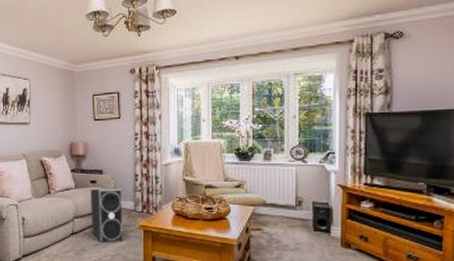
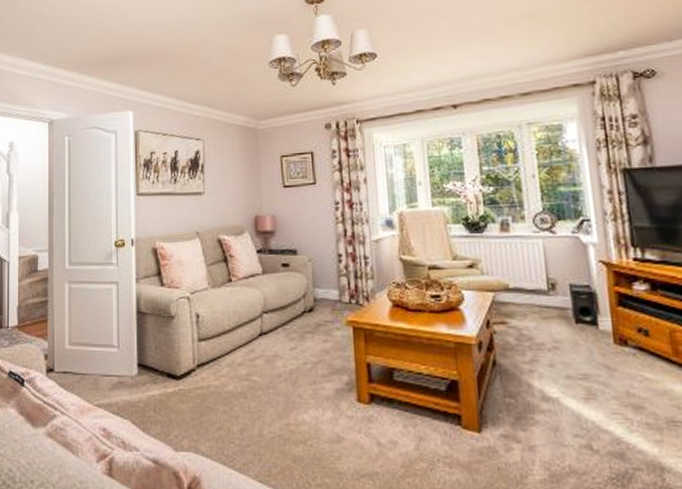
stereo: present [90,188,123,243] -> none [282,272,327,345]

